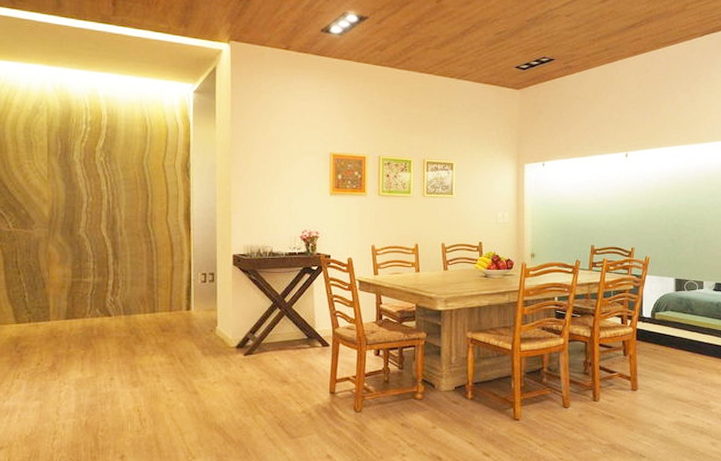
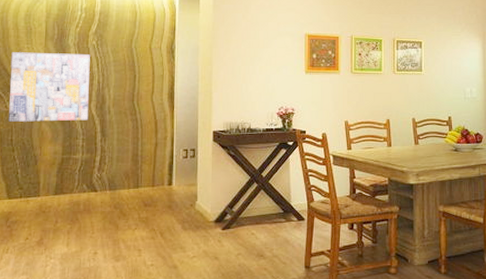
wall art: none [11,168,99,243] -> present [8,52,90,122]

